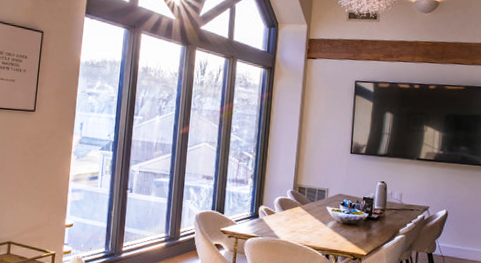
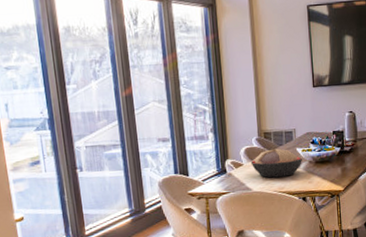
decorative bowl: none [282,203,331,232] -> present [250,148,302,178]

